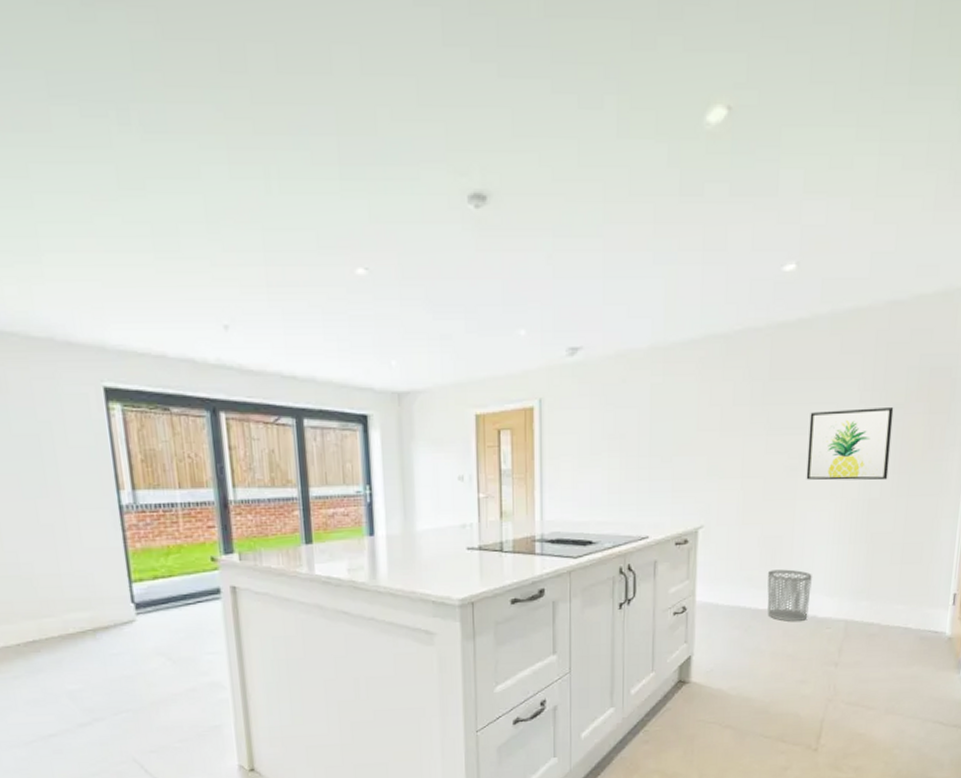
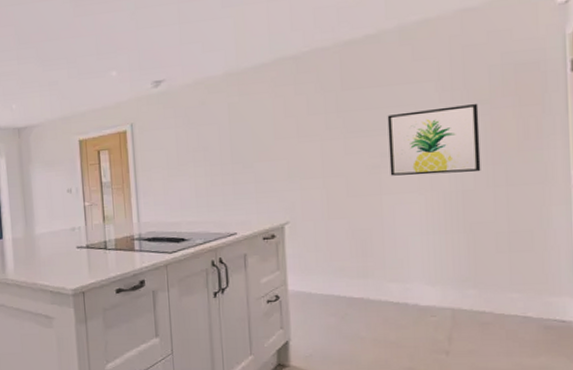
waste bin: present [767,569,812,622] -> none [359,259,409,310]

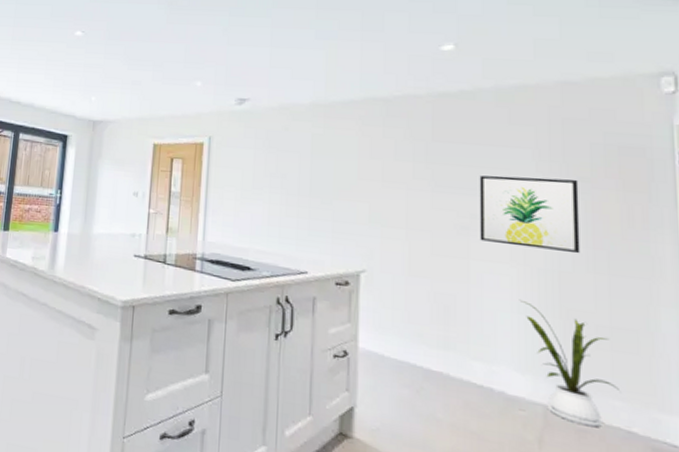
house plant: none [427,222,516,319] -> present [519,299,619,428]

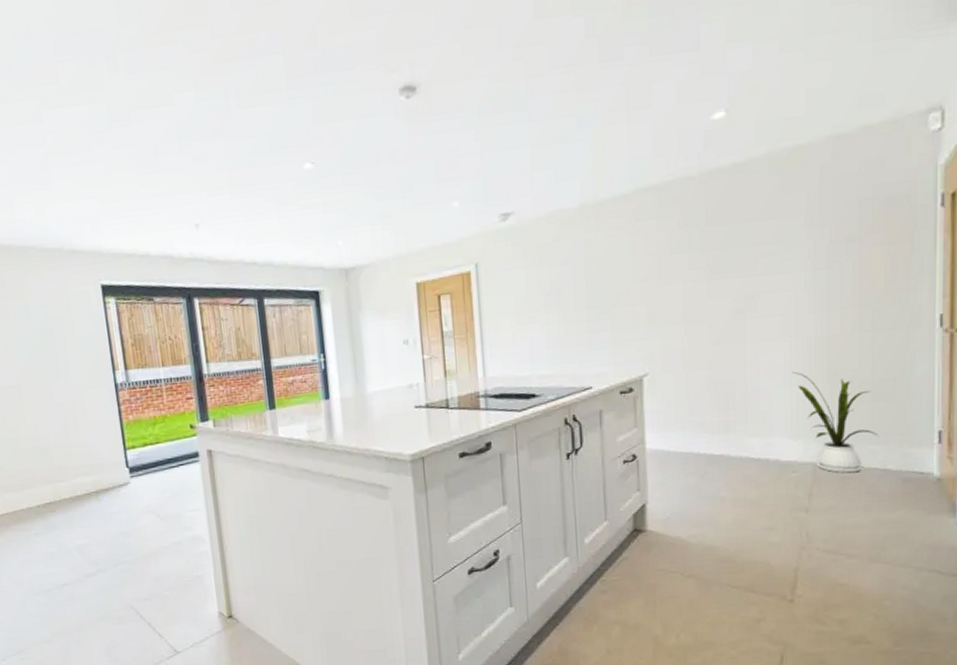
wall art: present [479,175,580,254] -> none [753,240,847,321]

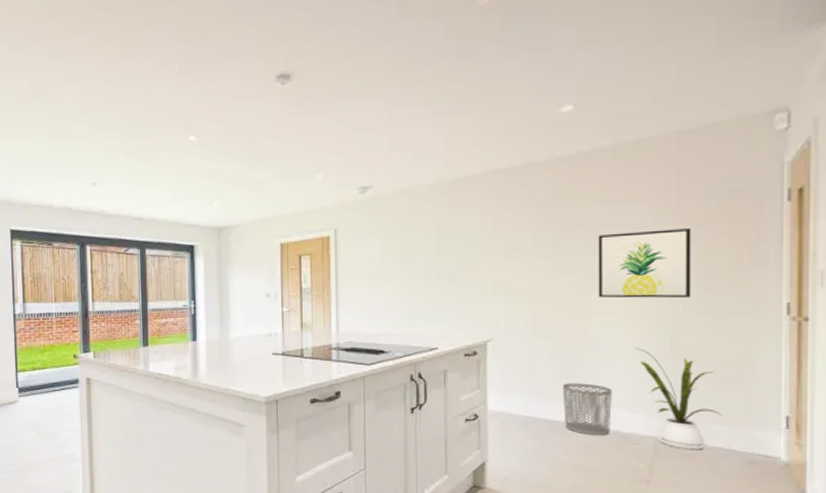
waste bin: none [720,413,771,467] -> present [562,383,612,436]
wall art: none [753,240,847,321] -> present [598,227,692,299]

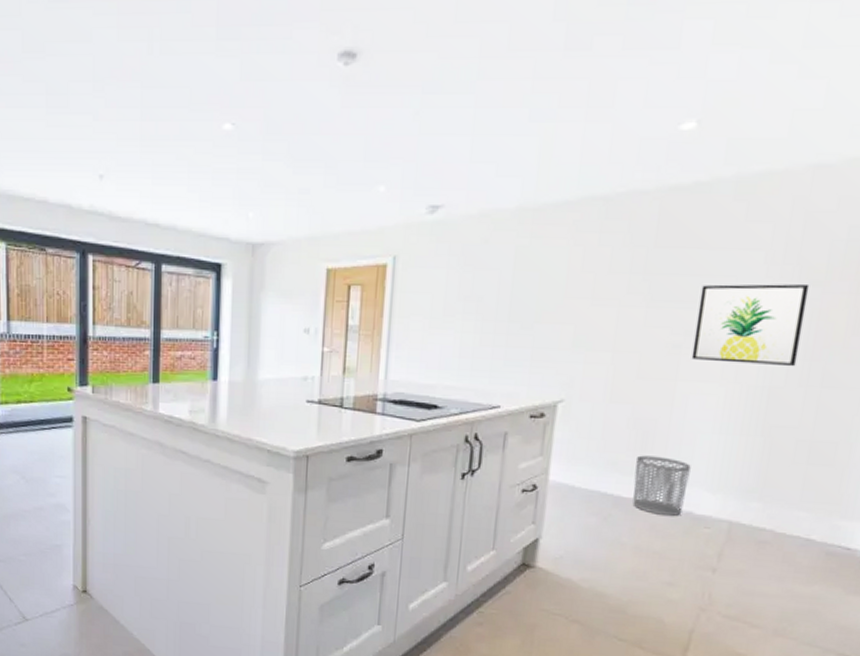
house plant: present [634,347,722,450] -> none [722,419,807,538]

